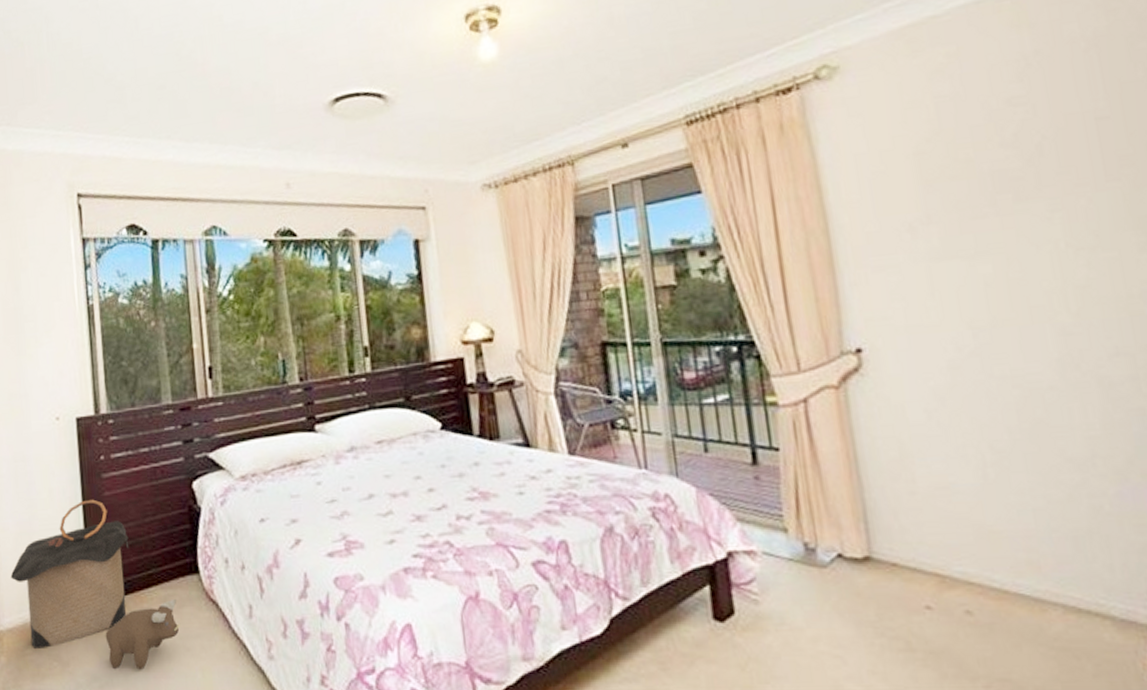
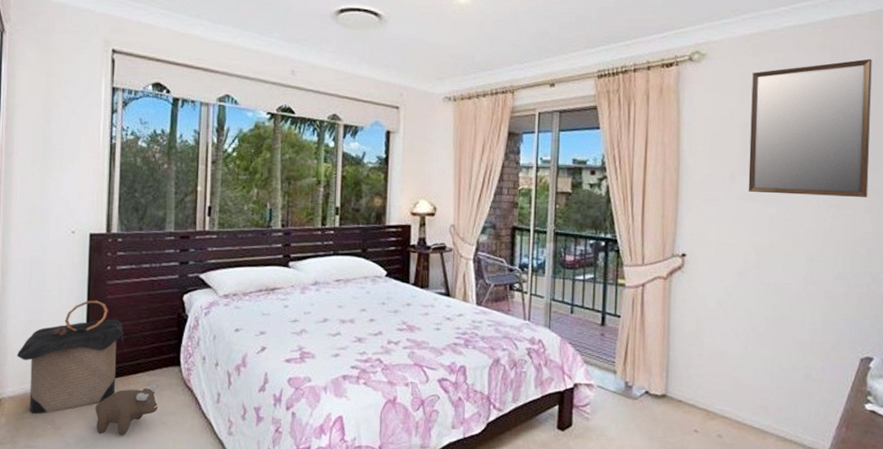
home mirror: none [914,28,1139,247] -> present [748,58,872,197]

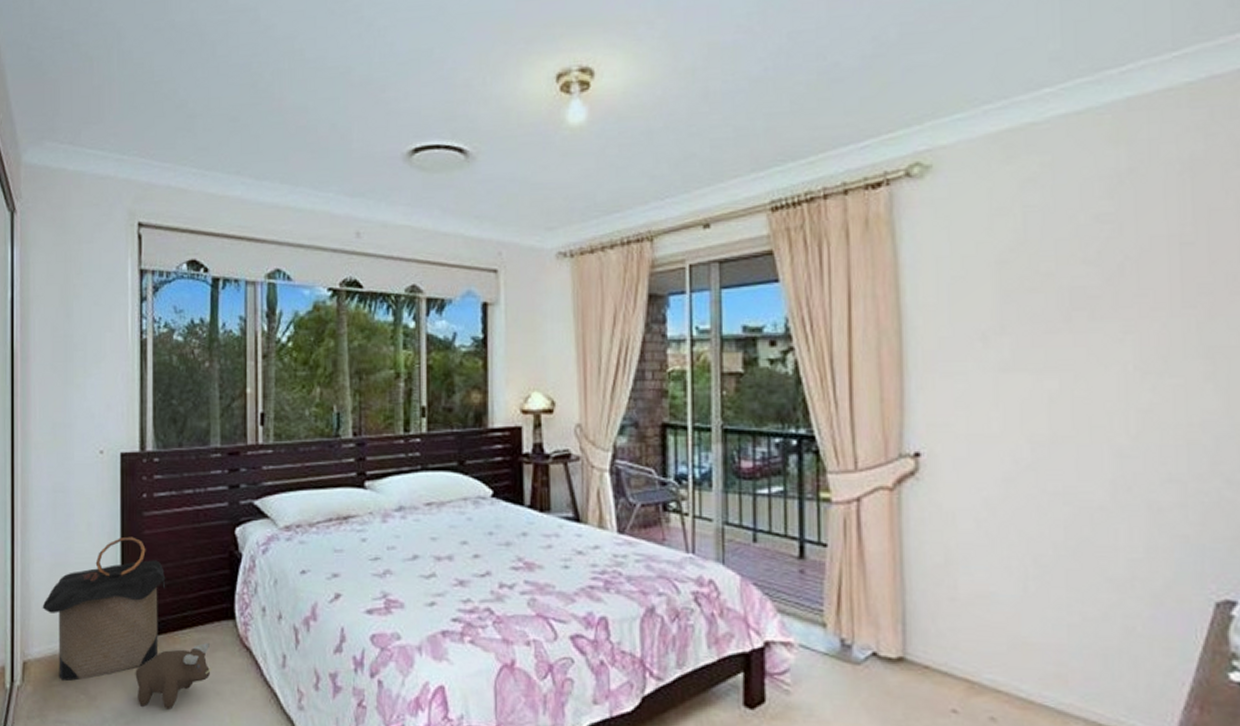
home mirror: present [748,58,872,197] -> none [1005,151,1207,360]

